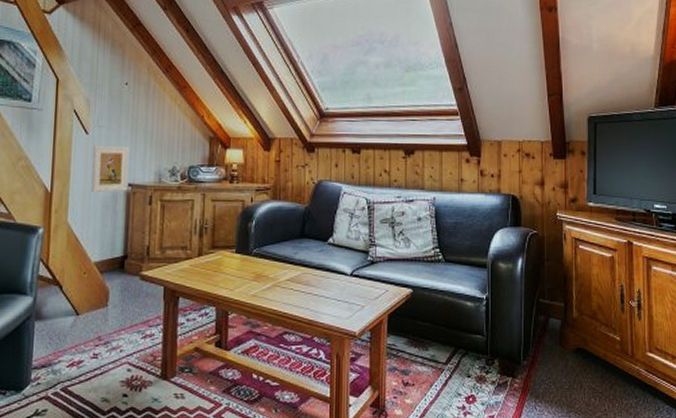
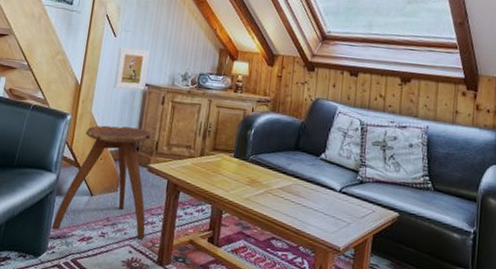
stool: none [33,234,144,357] -> present [51,125,152,239]

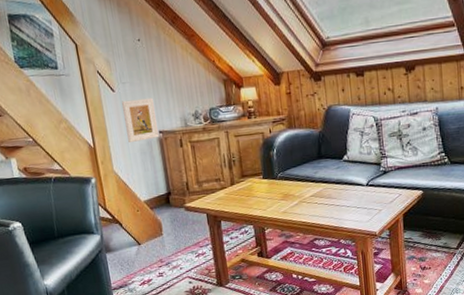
stool: present [51,125,152,239] -> none [110,174,200,281]

